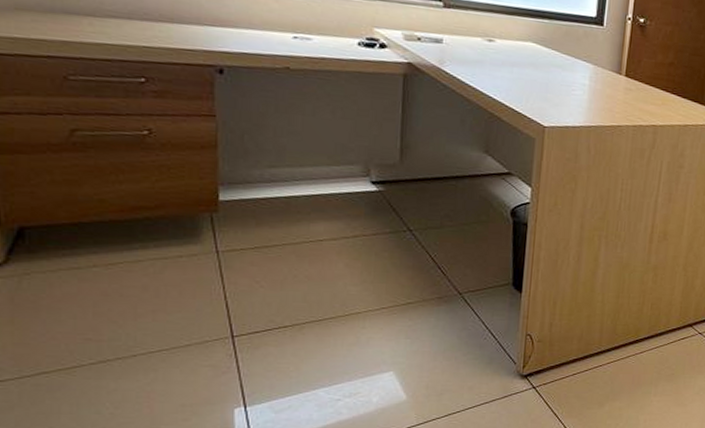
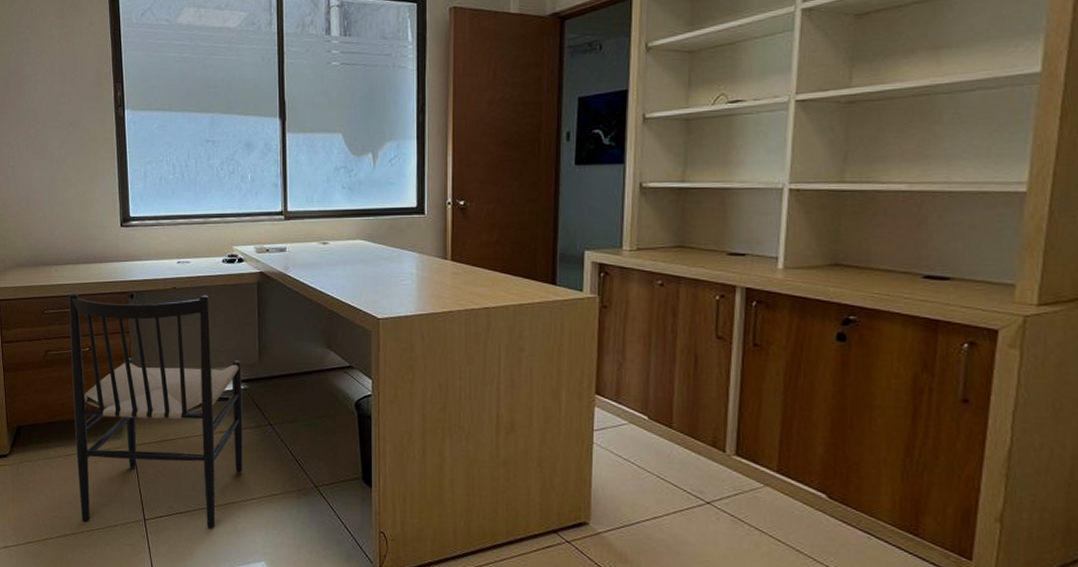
chair: none [113,58,377,344] -> present [68,294,243,529]

